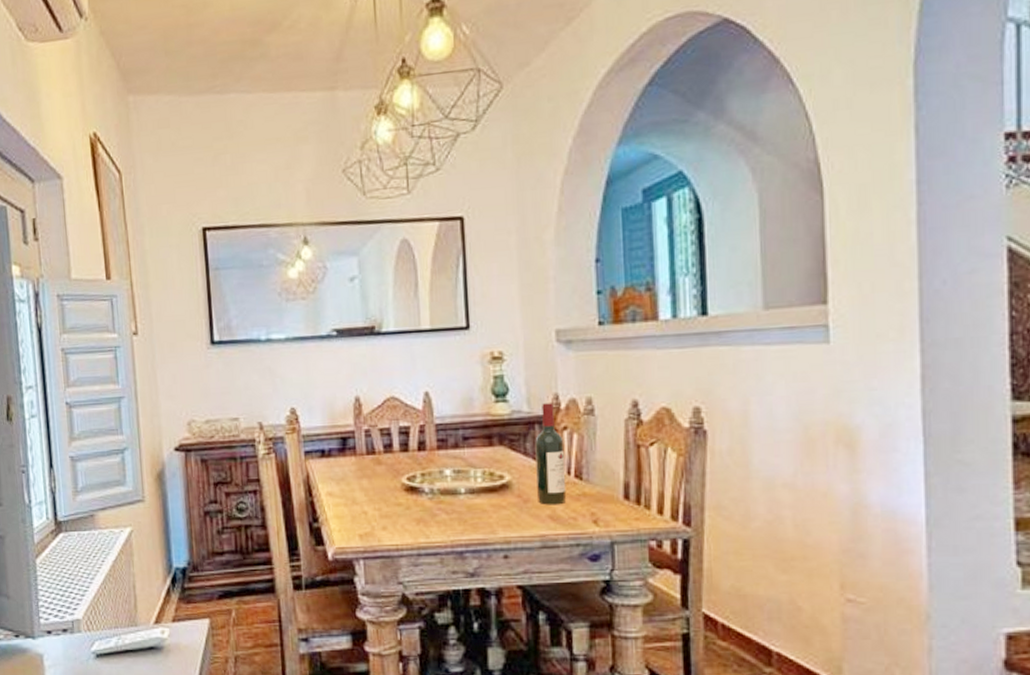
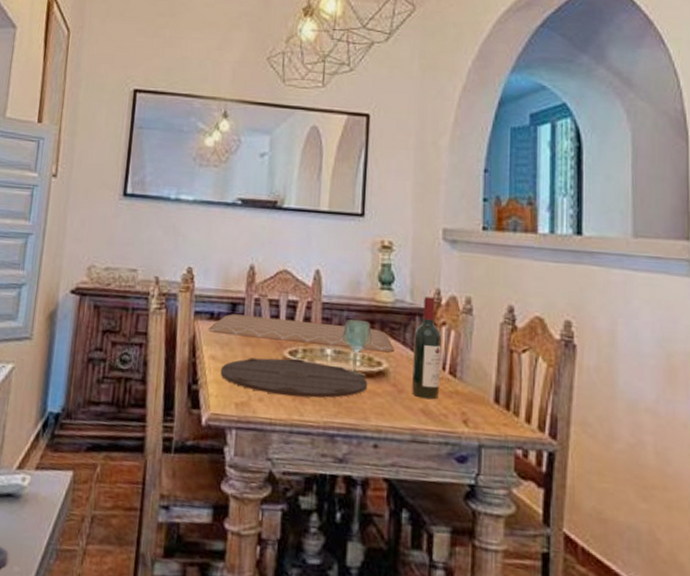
placemat: none [321,443,516,471] -> present [208,314,394,353]
placemat: none [339,483,492,521] -> present [220,358,368,398]
wine glass: none [459,436,492,493] -> present [342,318,373,378]

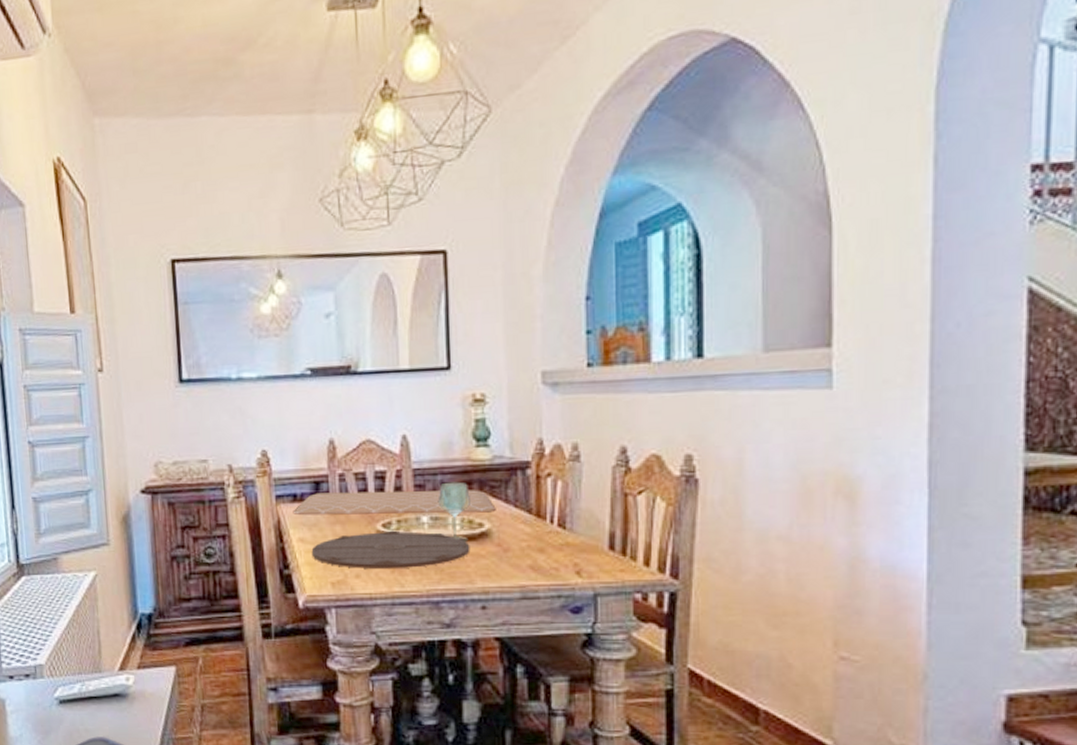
wine bottle: present [412,296,442,400] -> none [517,448,549,555]

